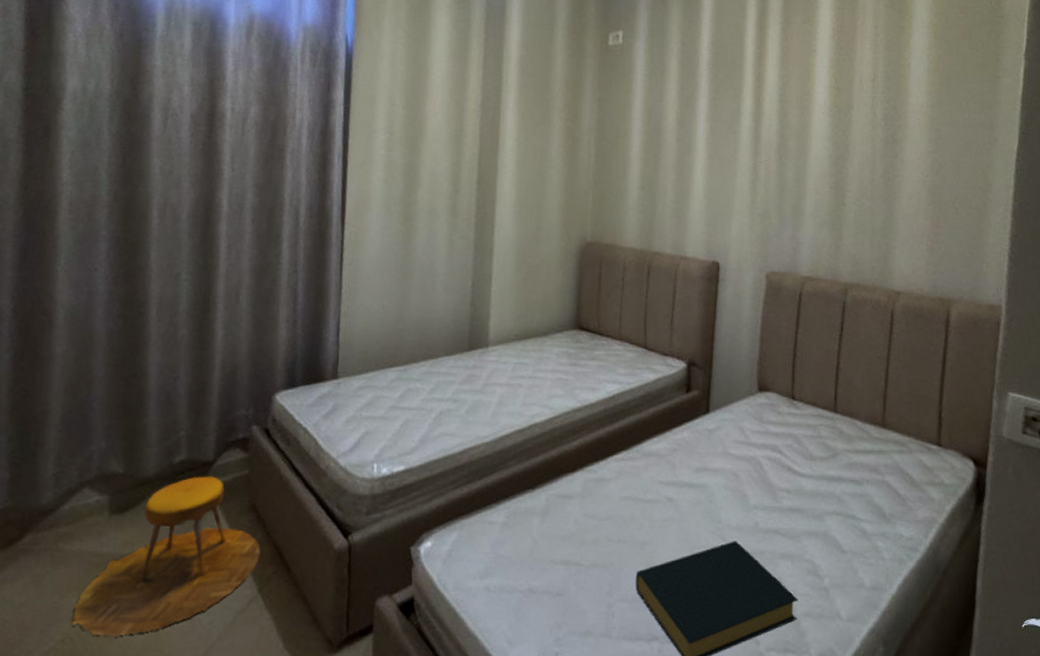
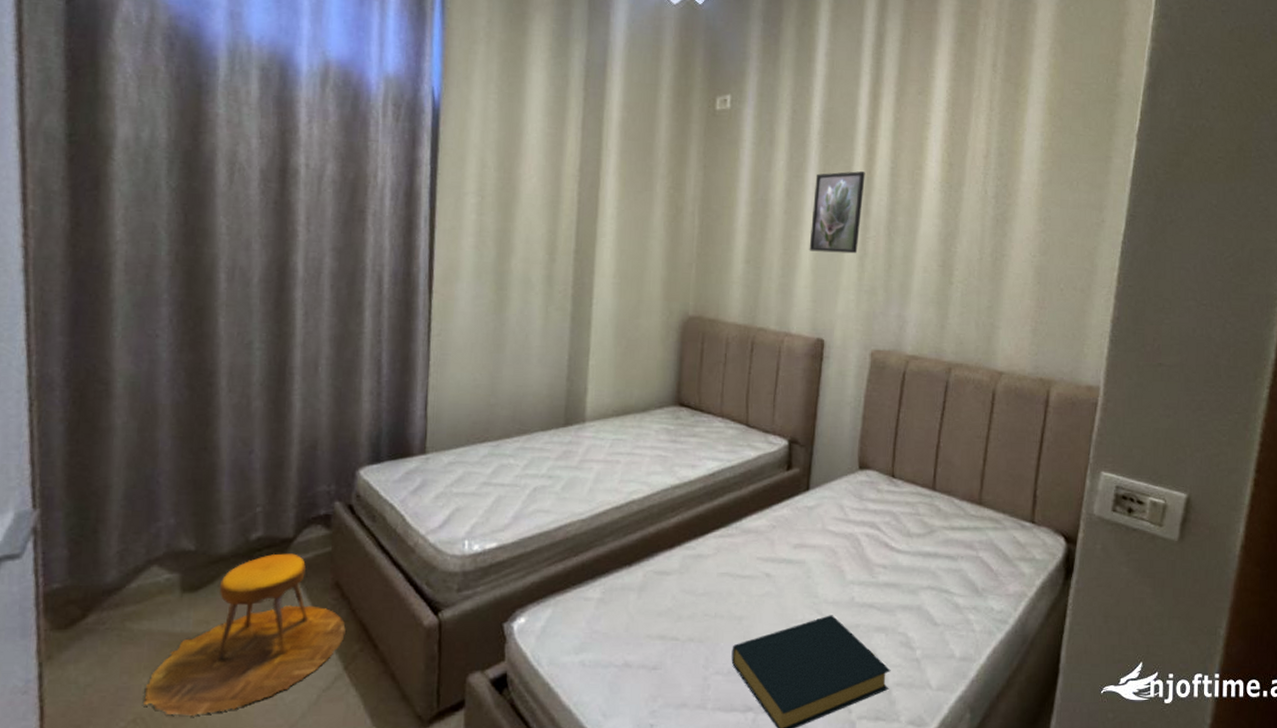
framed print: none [702,98,755,178] -> present [809,171,865,254]

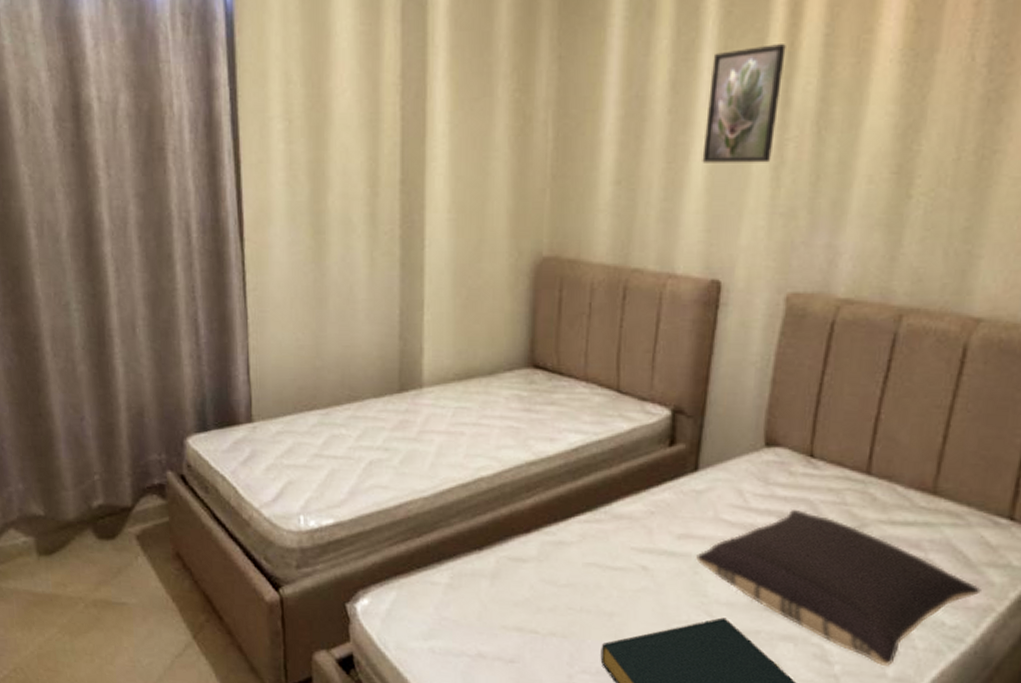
stool: present [143,553,347,717] -> none [19,521,192,671]
pillow: none [809,521,1017,649] -> present [696,510,981,667]

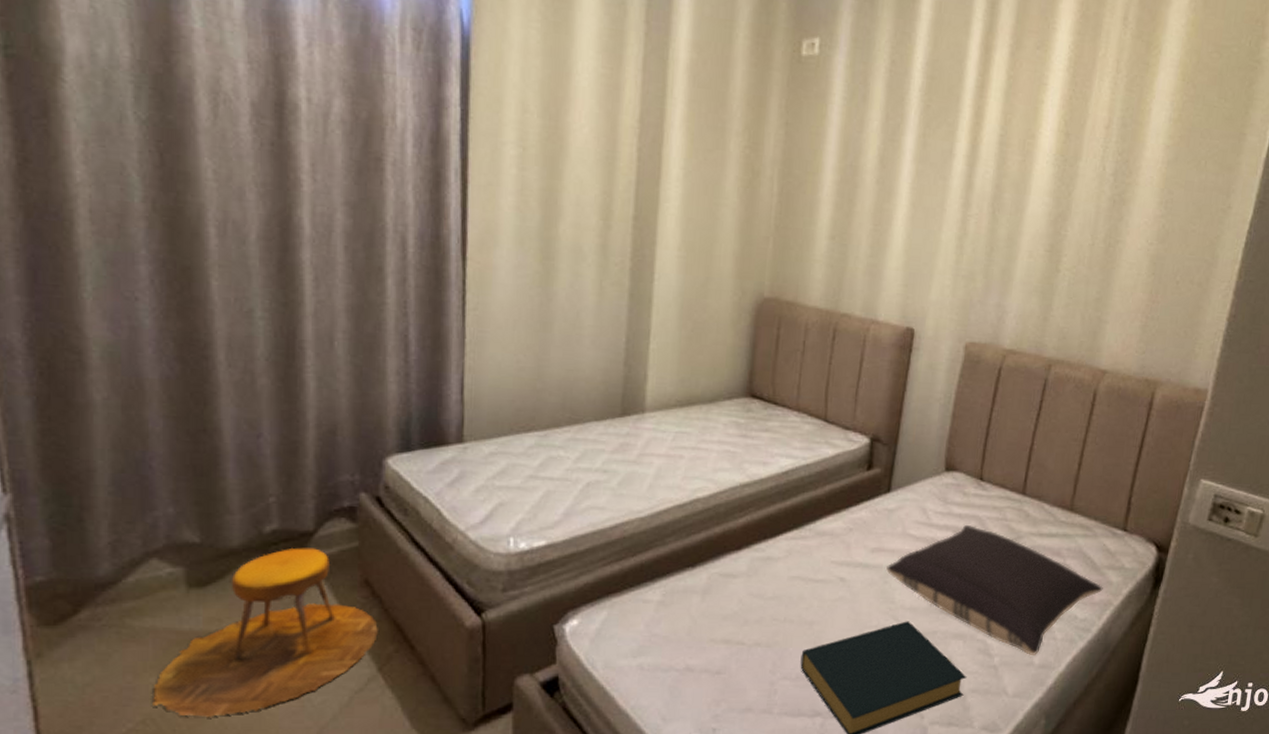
stool: none [19,521,192,671] -> present [153,547,380,718]
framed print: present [702,44,786,163] -> none [902,137,971,233]

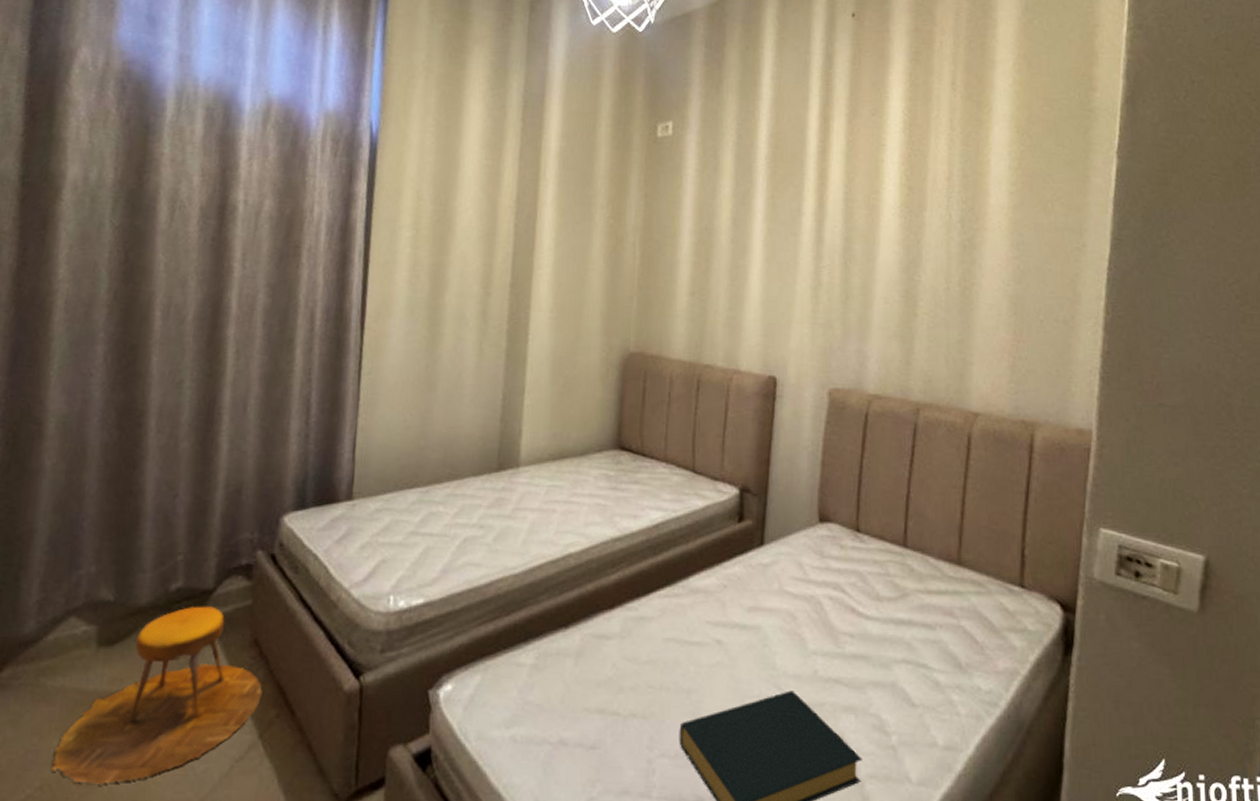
pillow: present [886,525,1103,656] -> none [765,581,1006,735]

